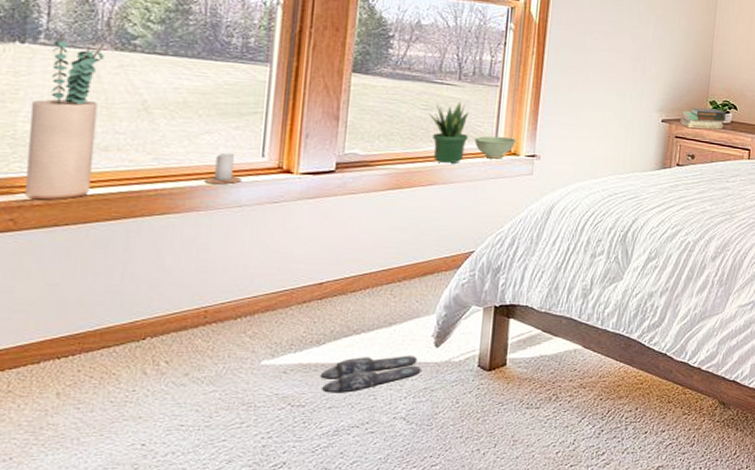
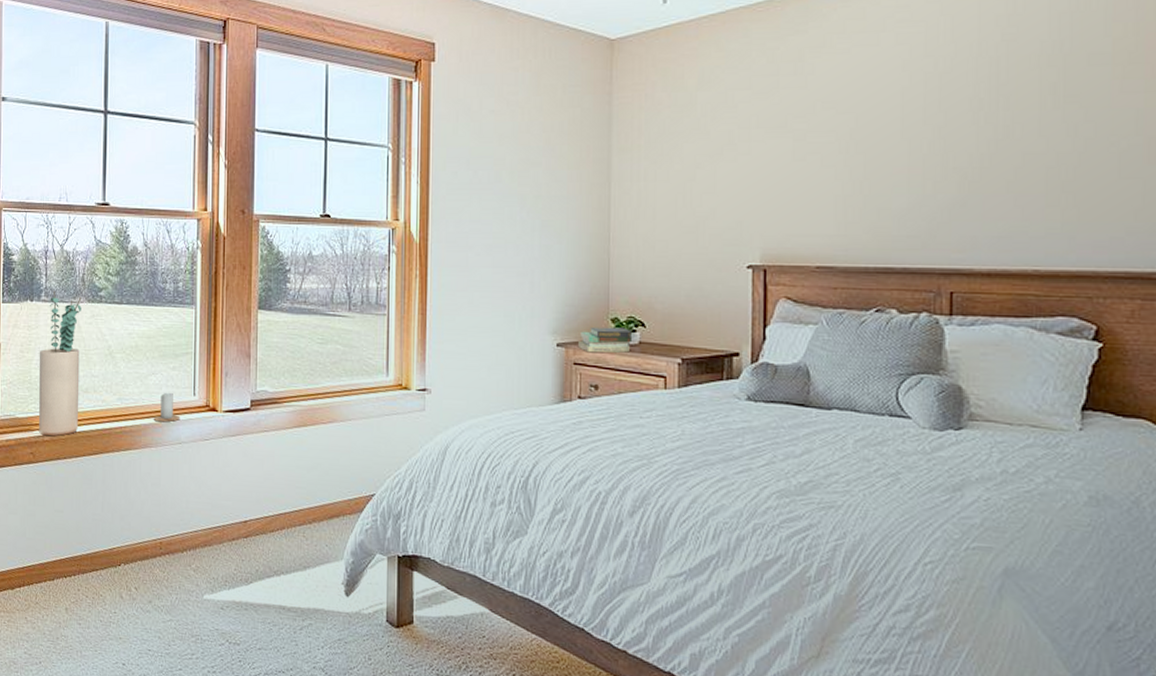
slippers: present [320,356,421,393] -> none [250,599,335,635]
planter: present [429,101,469,164] -> none [325,333,362,400]
bowl: present [474,136,517,159] -> none [367,369,407,394]

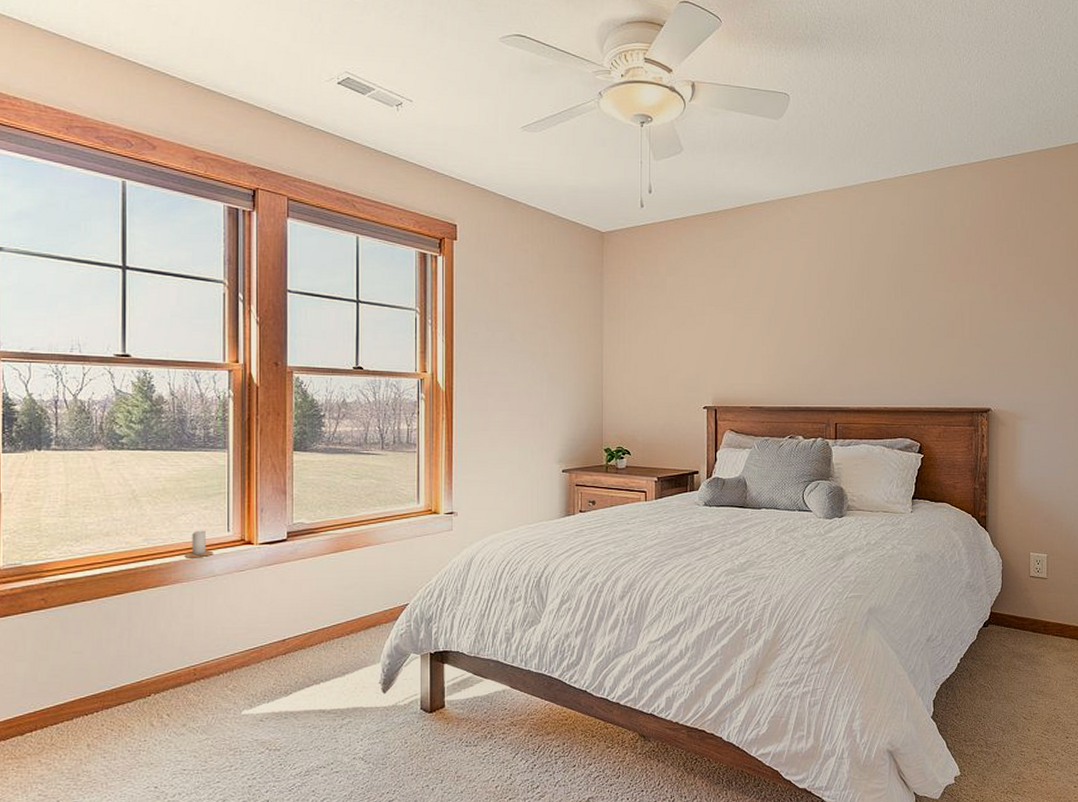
vase: present [39,290,82,437] -> none [49,439,100,581]
books: present [577,326,633,353] -> none [578,455,621,476]

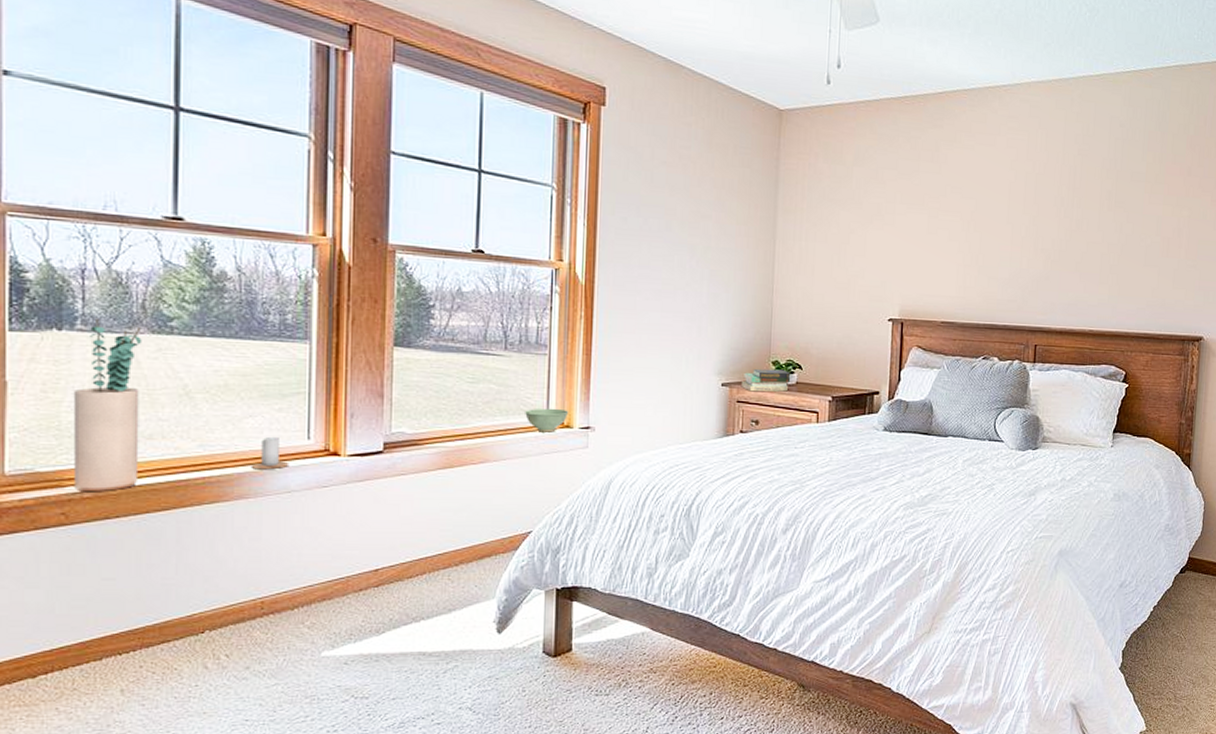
vase: none [49,439,100,581] -> present [73,318,142,493]
bowl: none [400,497,436,518] -> present [525,408,569,433]
books: none [578,455,621,476] -> present [740,368,791,392]

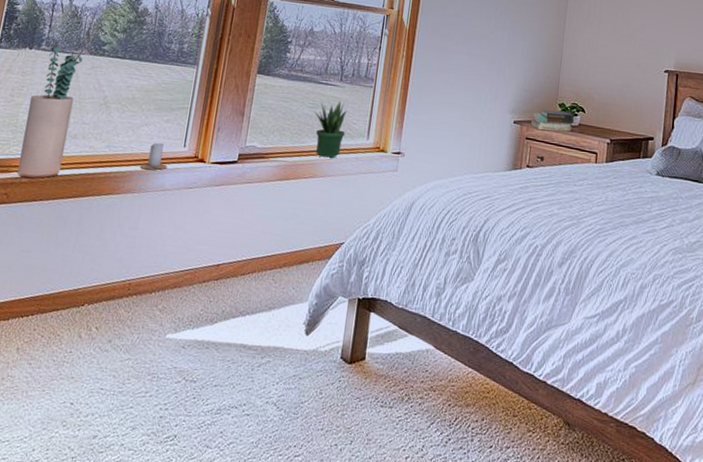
planter: none [476,373,519,440] -> present [314,101,347,159]
bowl: present [525,408,569,433] -> none [350,133,385,155]

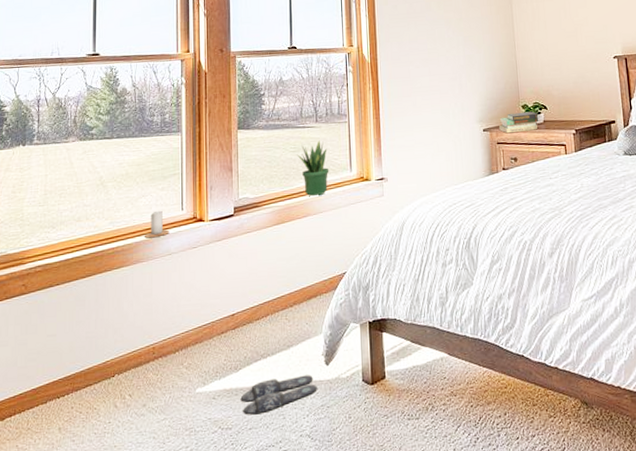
vase: present [17,41,84,179] -> none [31,133,74,267]
slippers: none [210,338,293,373] -> present [240,375,317,415]

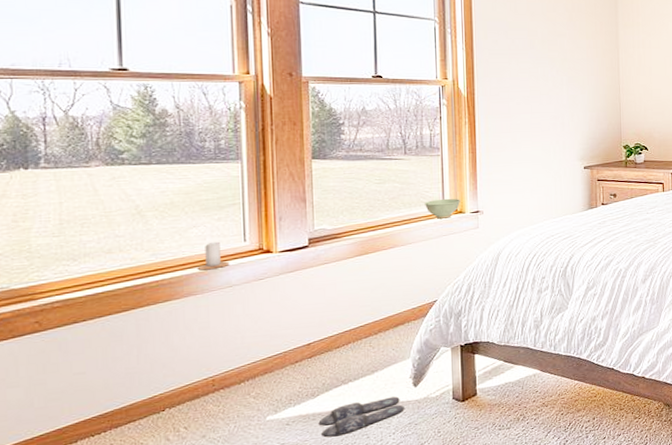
planter: present [297,140,329,197] -> none [382,173,419,228]
bowl: none [334,165,367,187] -> present [425,198,461,219]
books: present [498,111,539,134] -> none [599,151,640,172]

